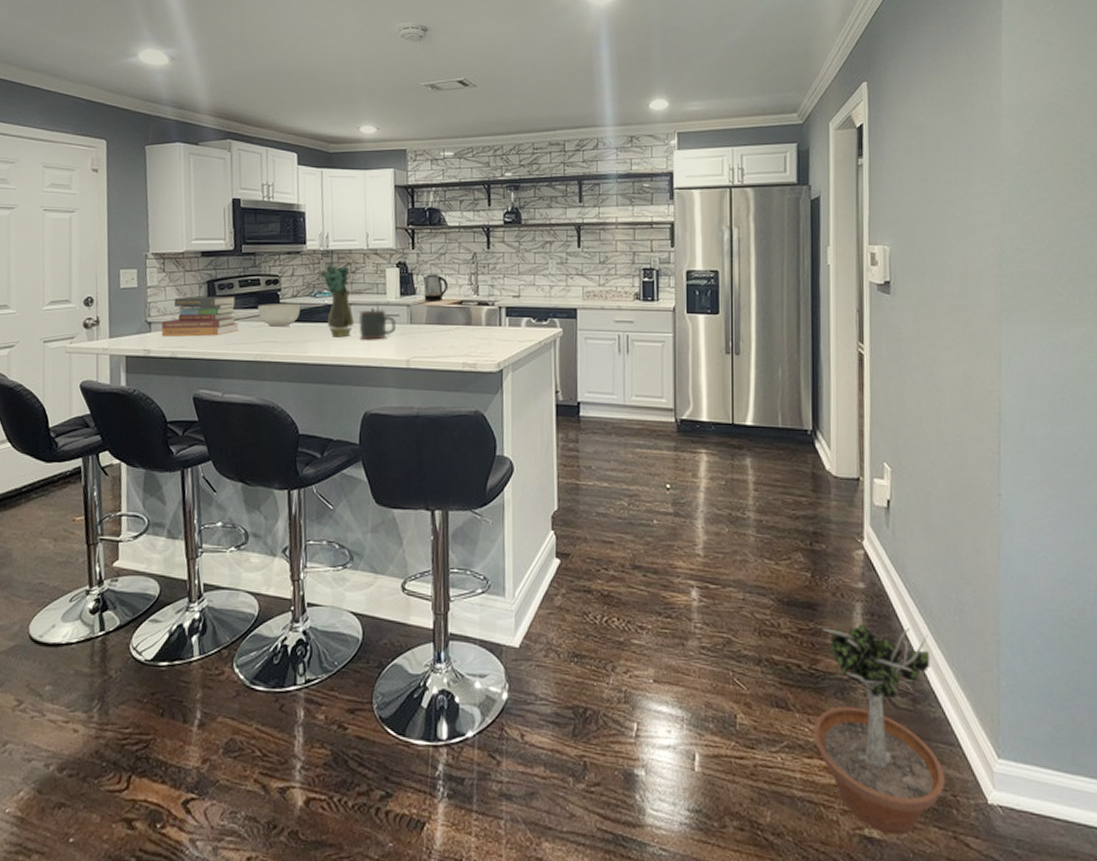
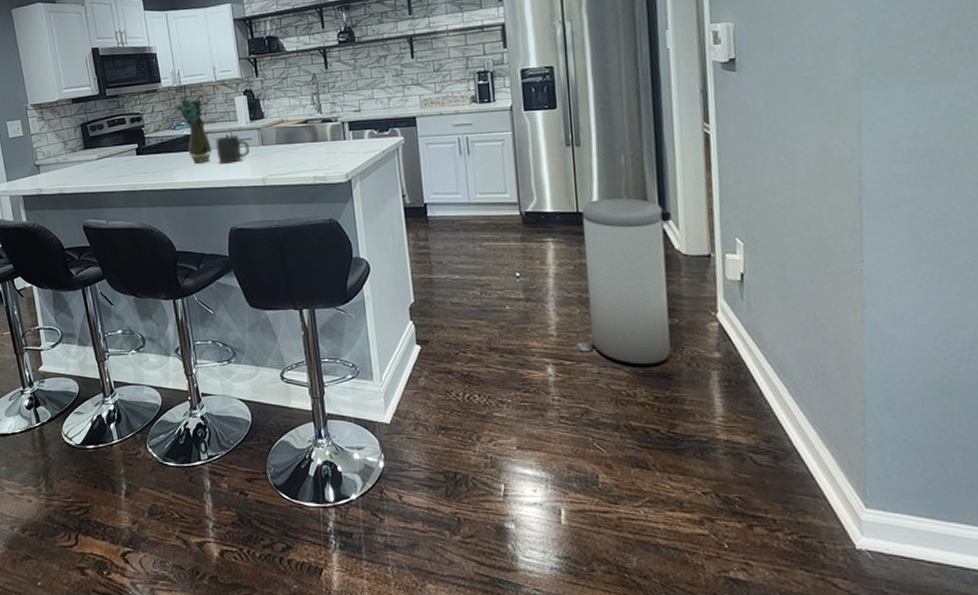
books: present [161,296,239,337] -> none [48,136,113,177]
bowl: present [257,303,301,327] -> none [126,136,164,160]
kettle: present [422,274,449,302] -> none [268,98,293,124]
pedal bin: none [723,411,823,597] -> present [577,197,671,368]
potted tree: present [813,623,945,836] -> none [674,390,811,577]

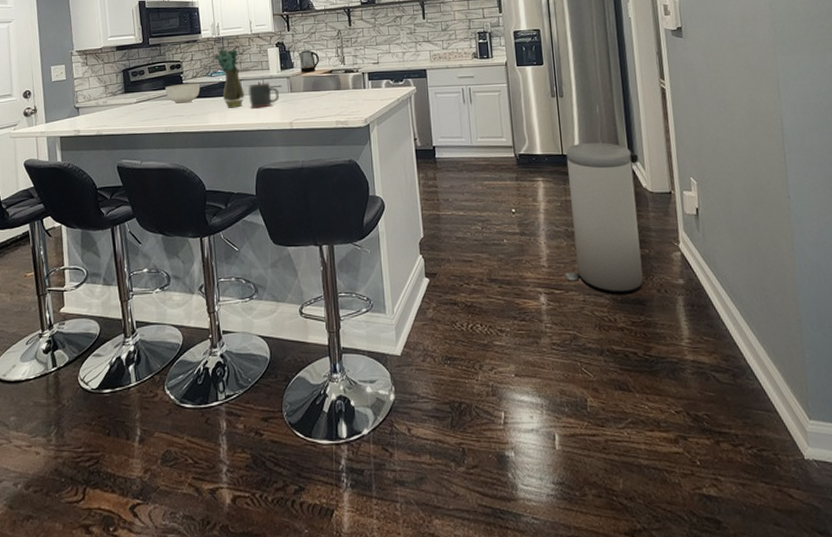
bowl: none [126,136,164,160] -> present [164,82,201,104]
kettle: none [268,98,293,124] -> present [298,50,320,73]

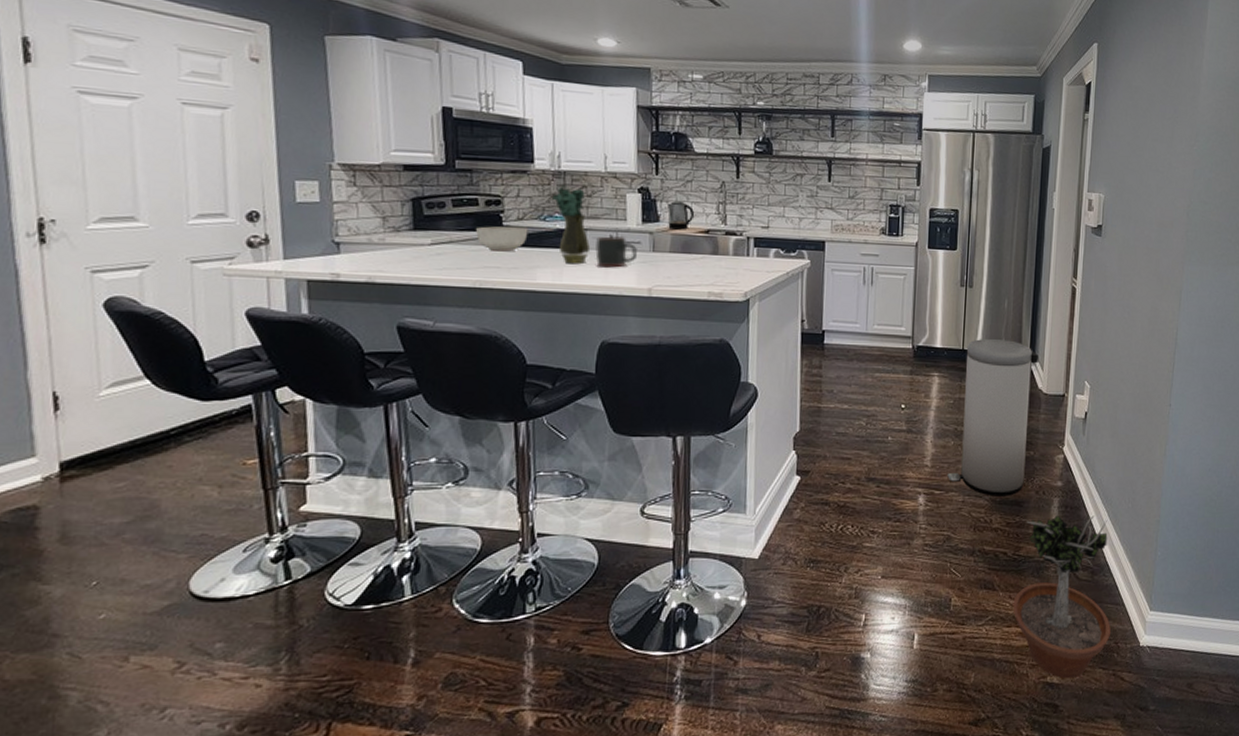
potted tree: none [652,313,767,492] -> present [1013,515,1111,679]

